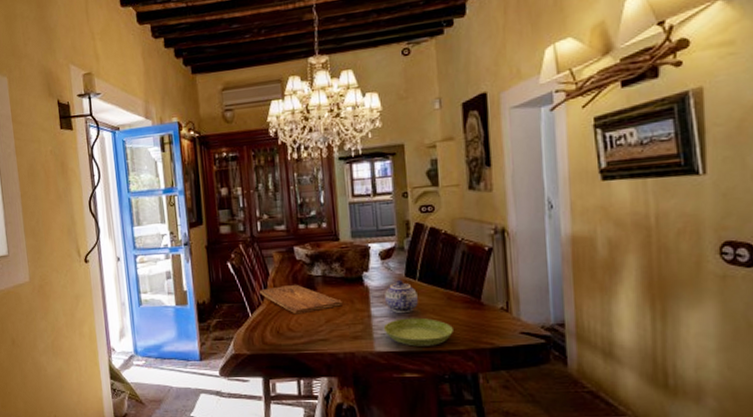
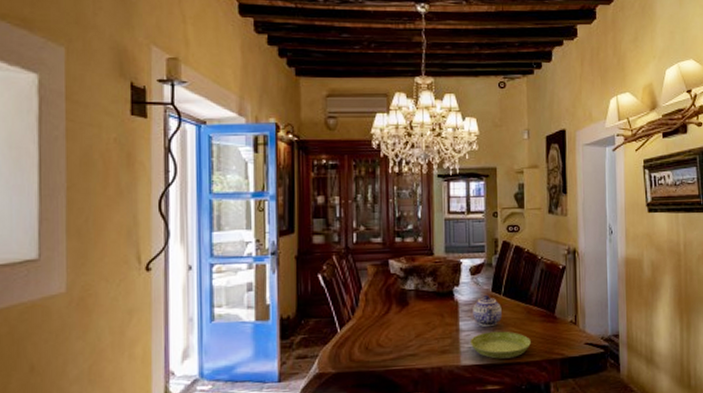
cutting board: present [260,284,342,314] -> none [351,298,433,329]

